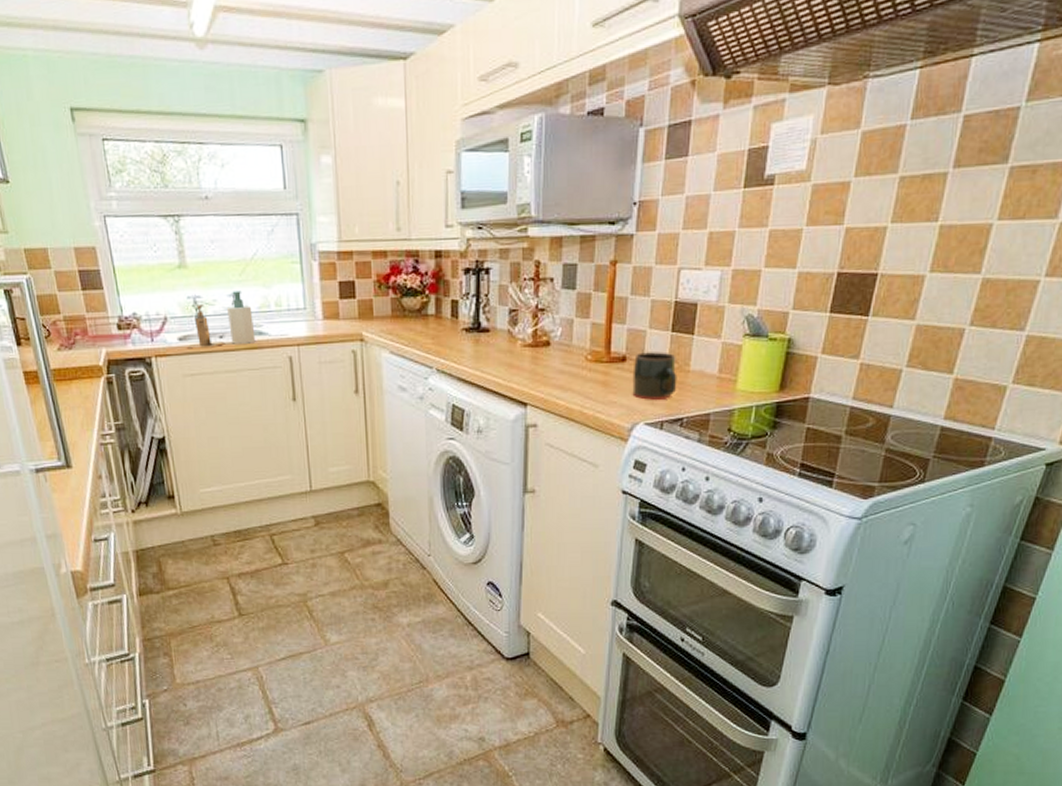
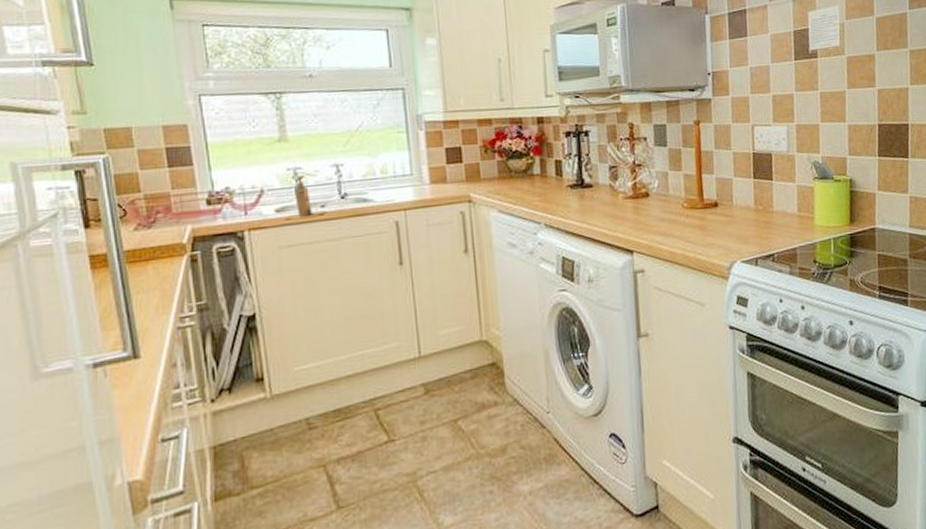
soap bottle: present [226,291,256,346] -> none [329,160,360,214]
mug: present [632,352,677,400] -> none [724,196,765,240]

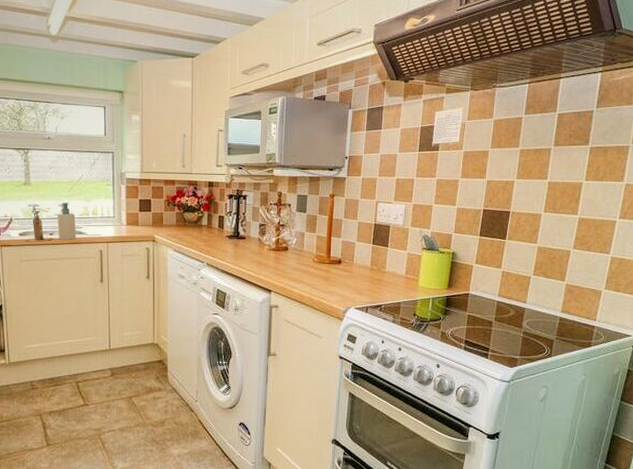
soap bottle: none [329,160,360,214] -> present [56,202,77,241]

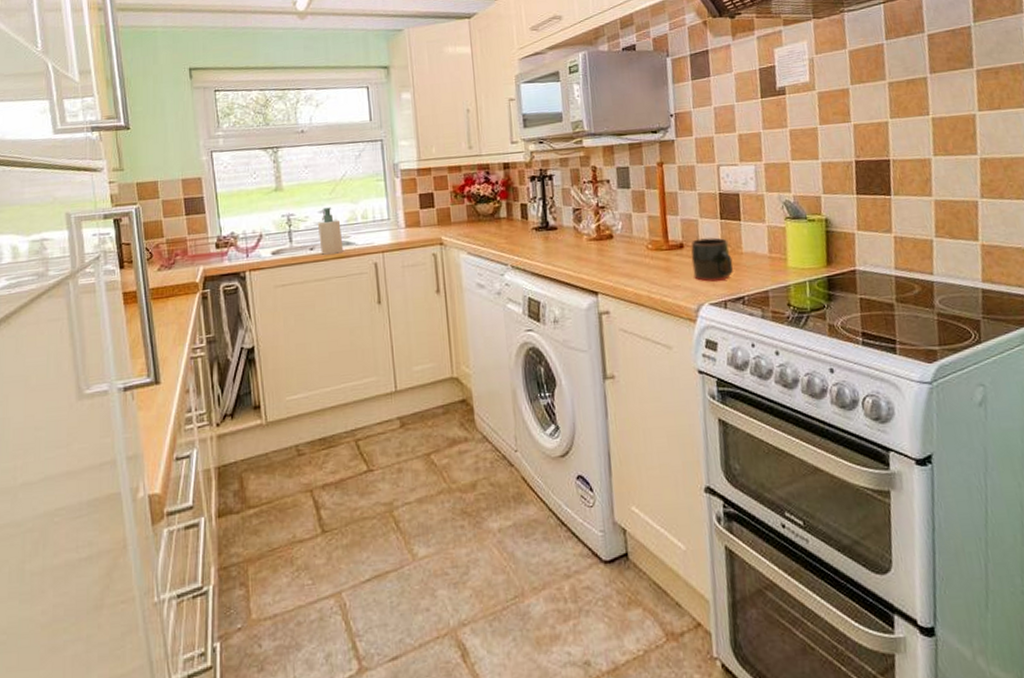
soap dispenser: present [25,211,53,243] -> none [280,221,314,262]
mug: none [346,258,377,291] -> present [690,237,734,282]

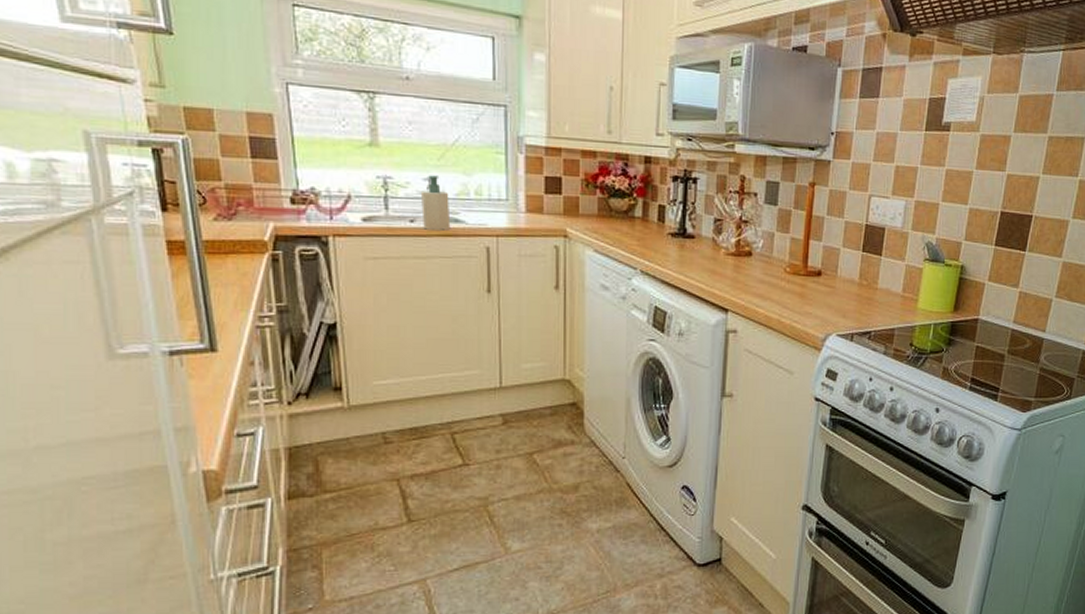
mug: present [690,237,734,282] -> none [826,268,867,313]

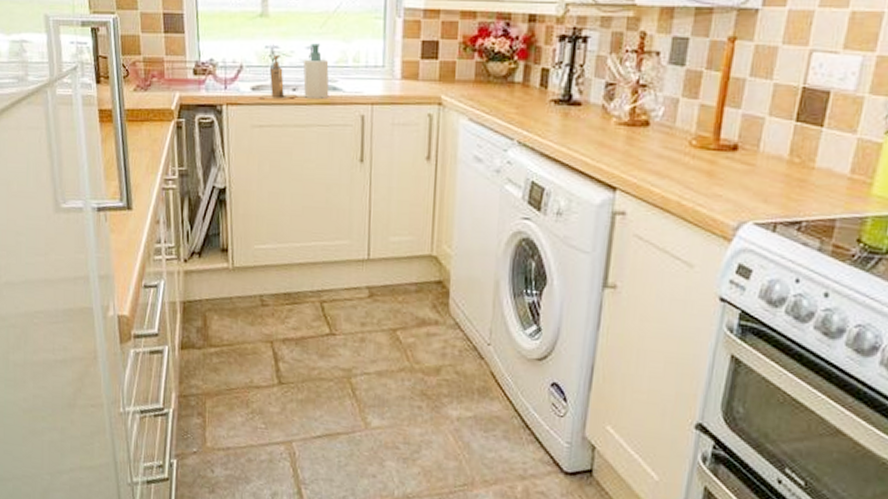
soap dispenser: none [372,186,415,233] -> present [259,55,297,102]

